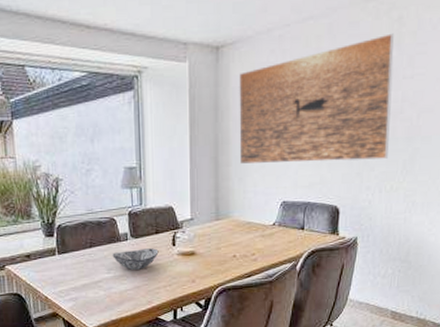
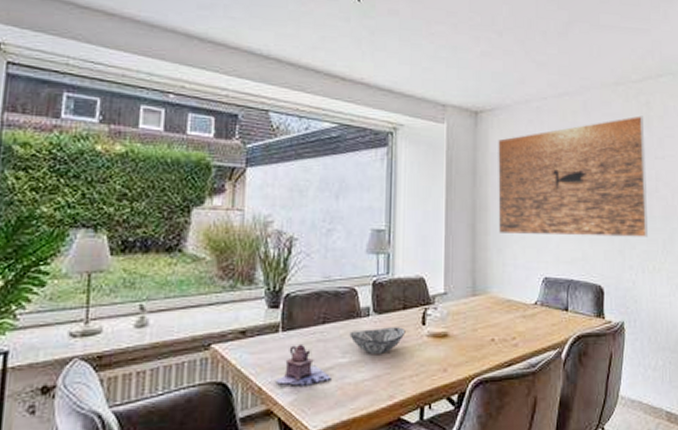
teapot: none [56,263,101,295] -> present [274,343,332,386]

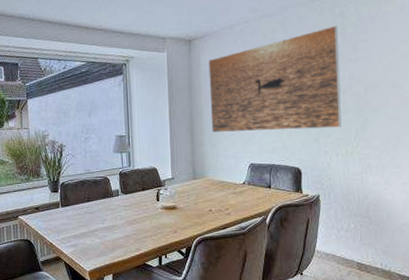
teapot: present [274,343,332,386] -> none [59,215,96,242]
decorative bowl: present [349,327,406,354] -> none [106,203,145,221]

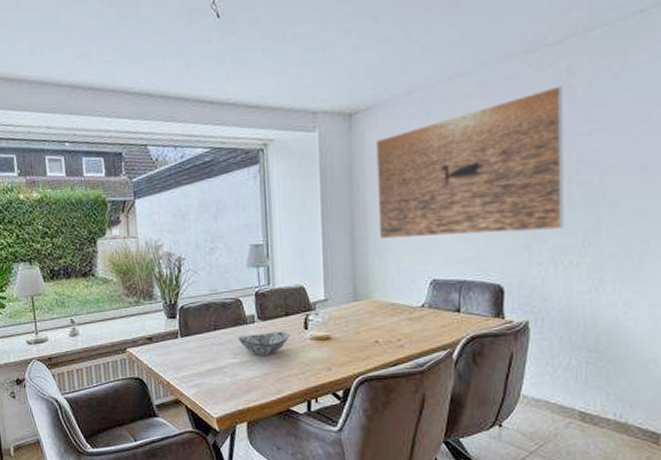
decorative bowl: none [106,203,145,221] -> present [238,332,289,355]

